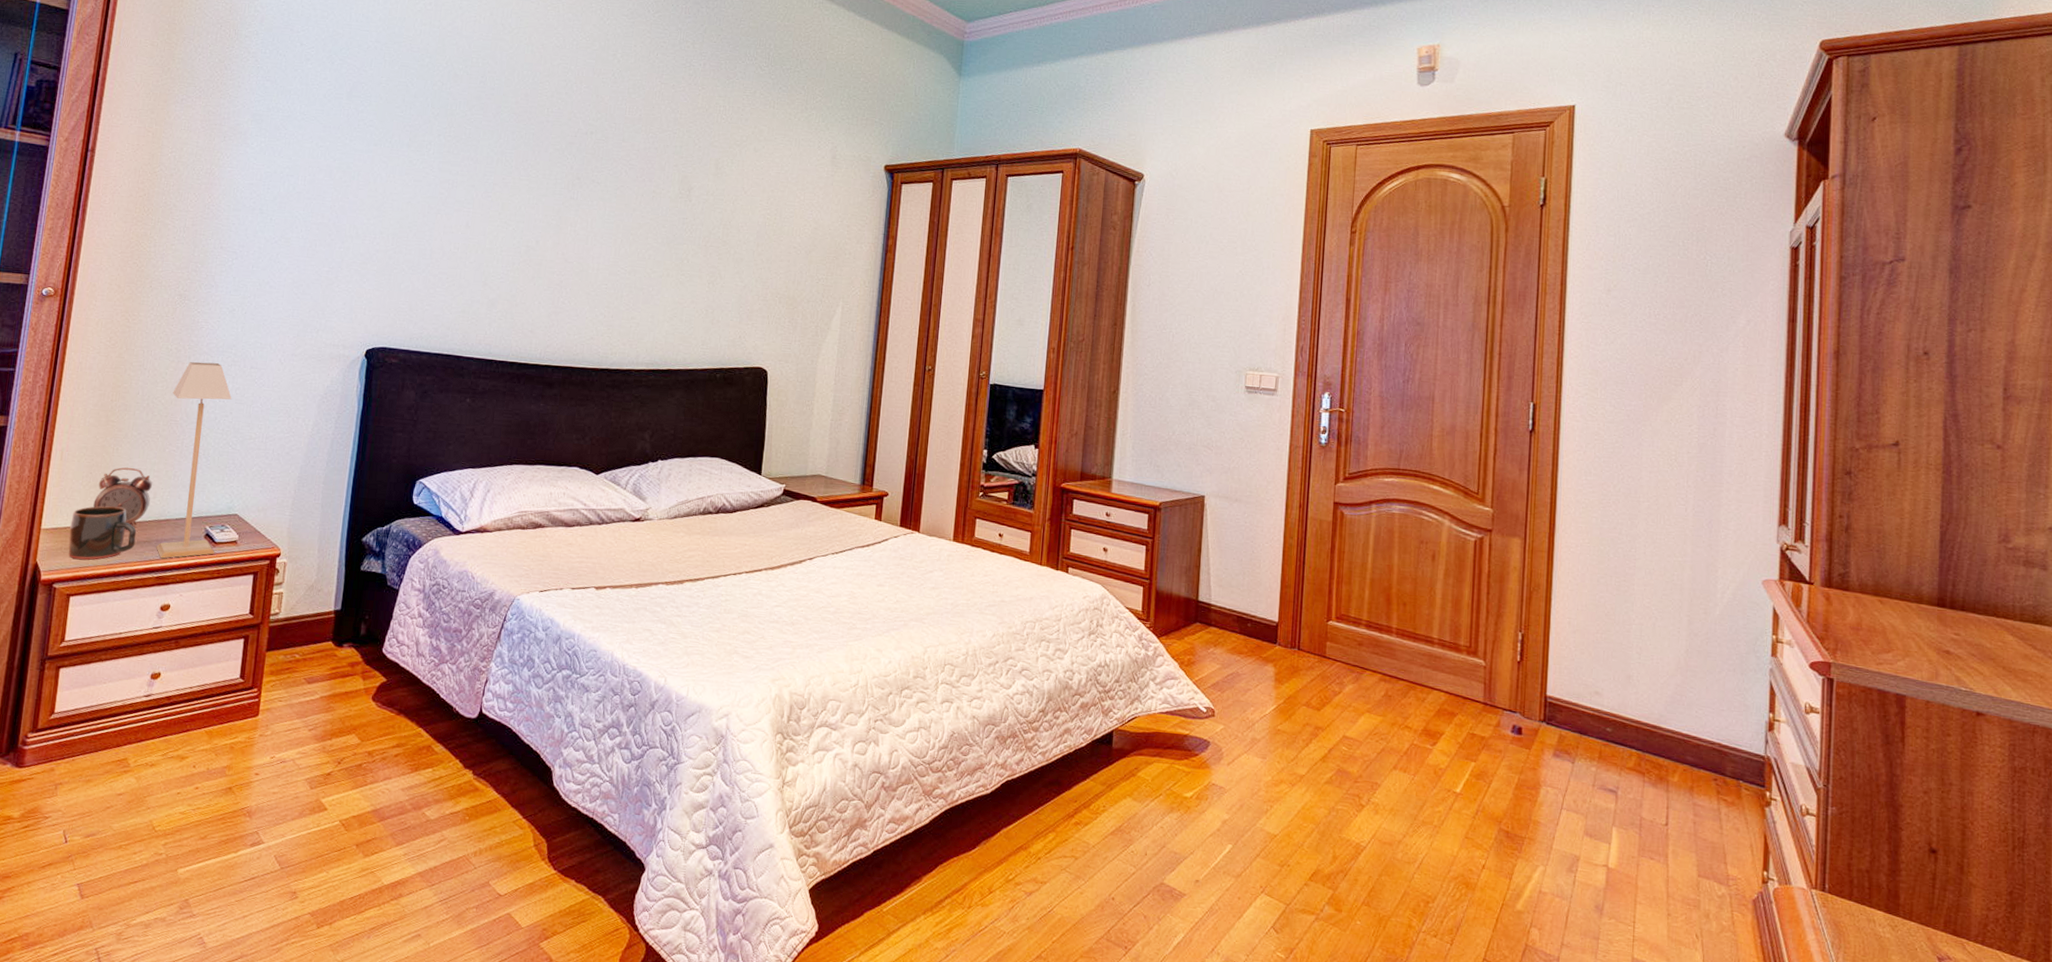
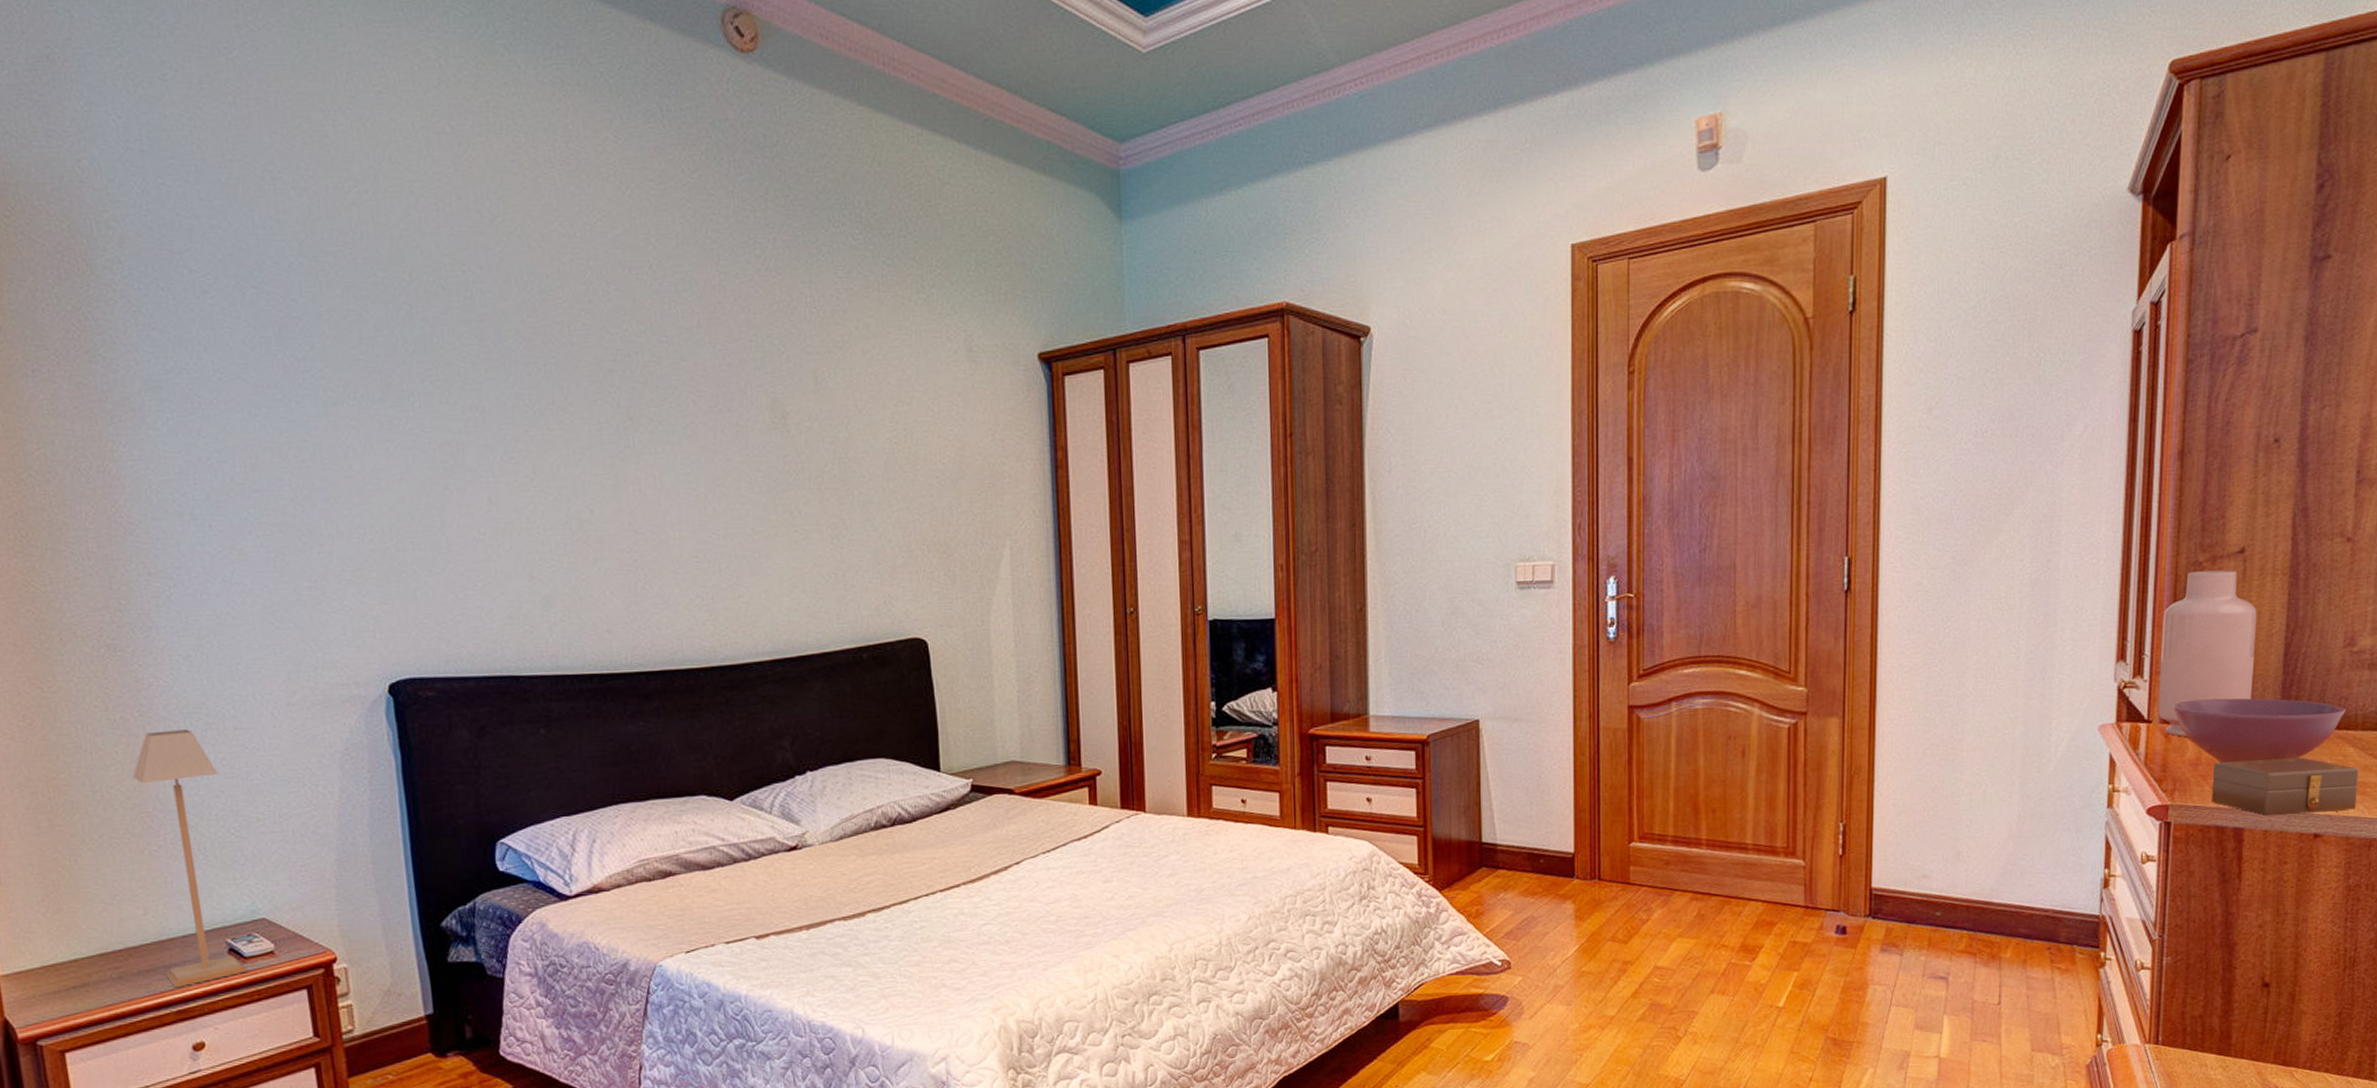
mug: present [68,506,137,560] -> none [37,933,136,1007]
alarm clock: present [93,467,153,528] -> none [62,881,142,956]
vase: none [1819,456,1913,602] -> present [2158,570,2258,737]
bowl: none [1833,569,2003,639] -> present [2172,697,2346,763]
jewelry box: none [1872,630,2020,695] -> present [2211,757,2359,815]

